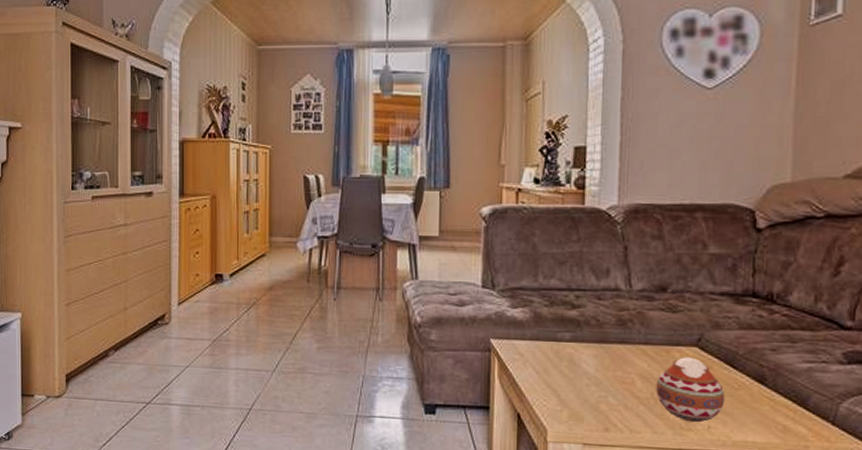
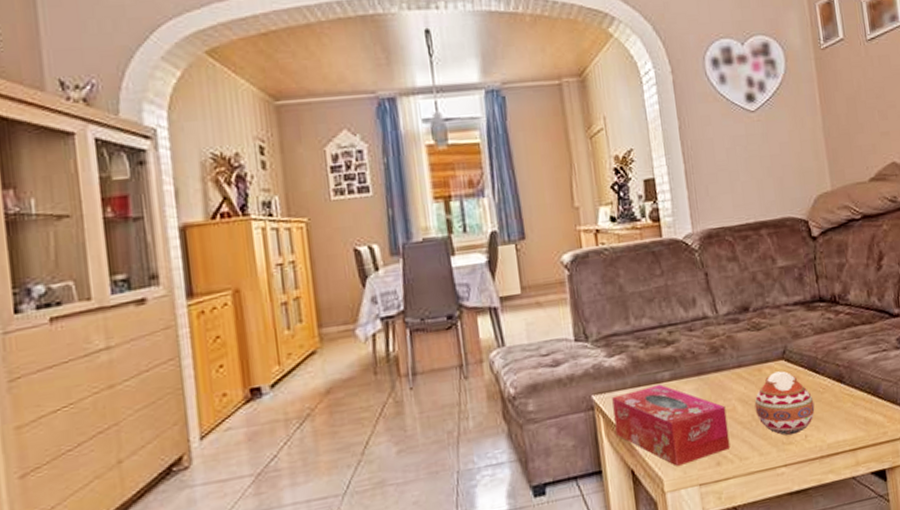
tissue box: none [508,343,624,422] -> present [612,384,731,467]

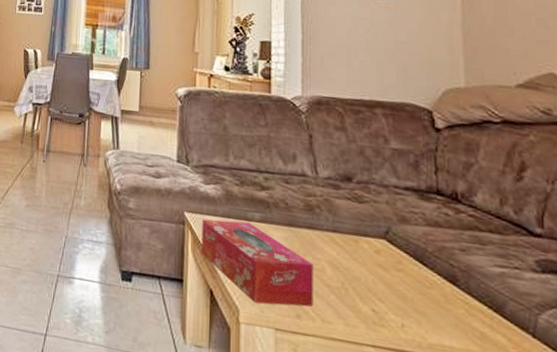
decorative ball: present [754,371,815,436] -> none [346,248,417,319]

